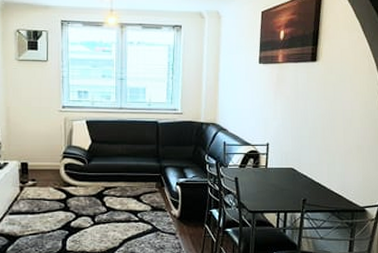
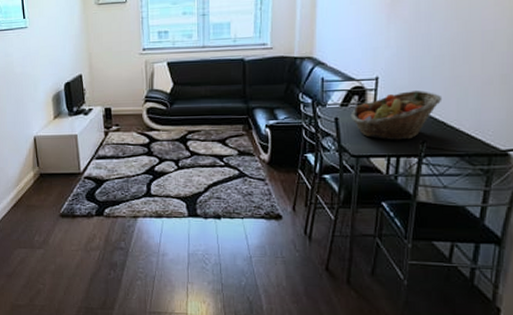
fruit basket: none [247,156,317,199] -> present [350,91,443,141]

